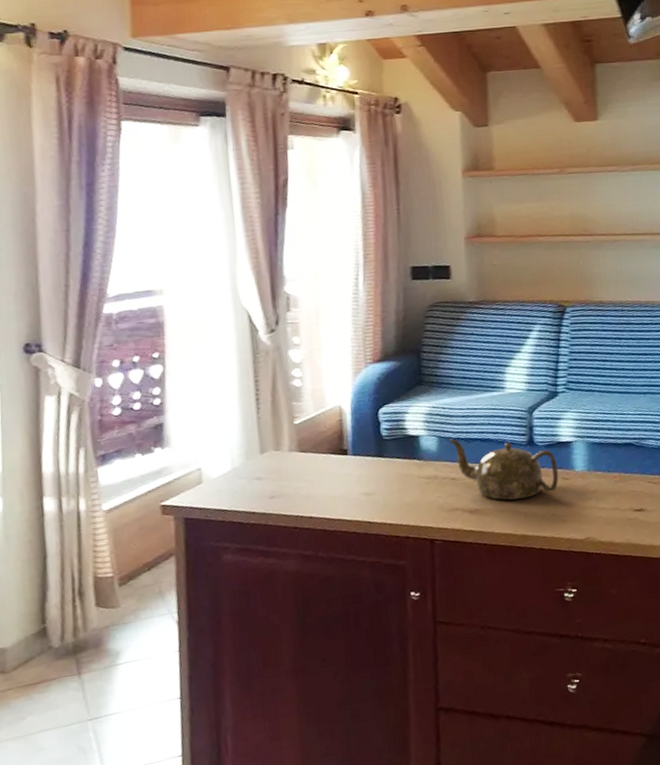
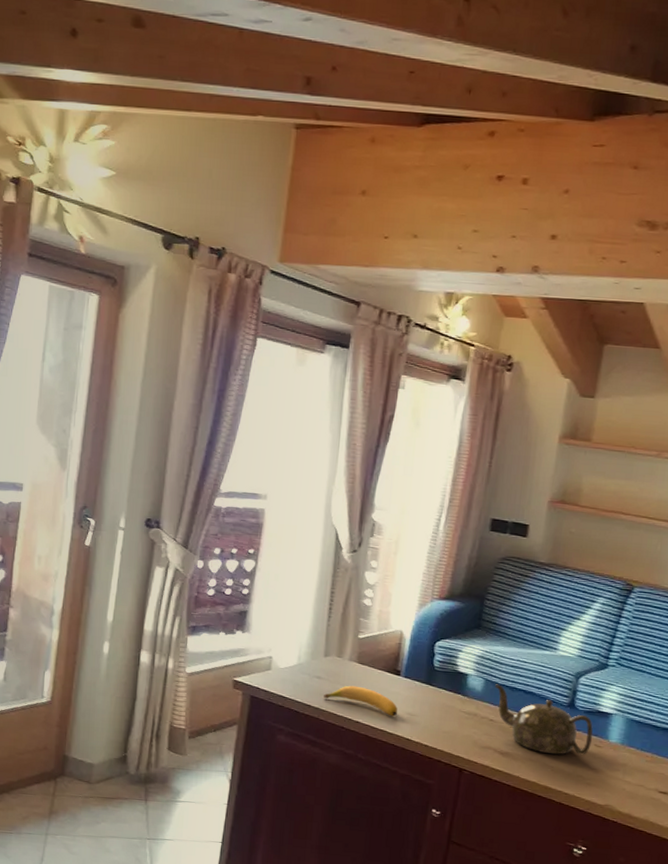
banana: none [268,477,354,502] -> present [324,685,398,717]

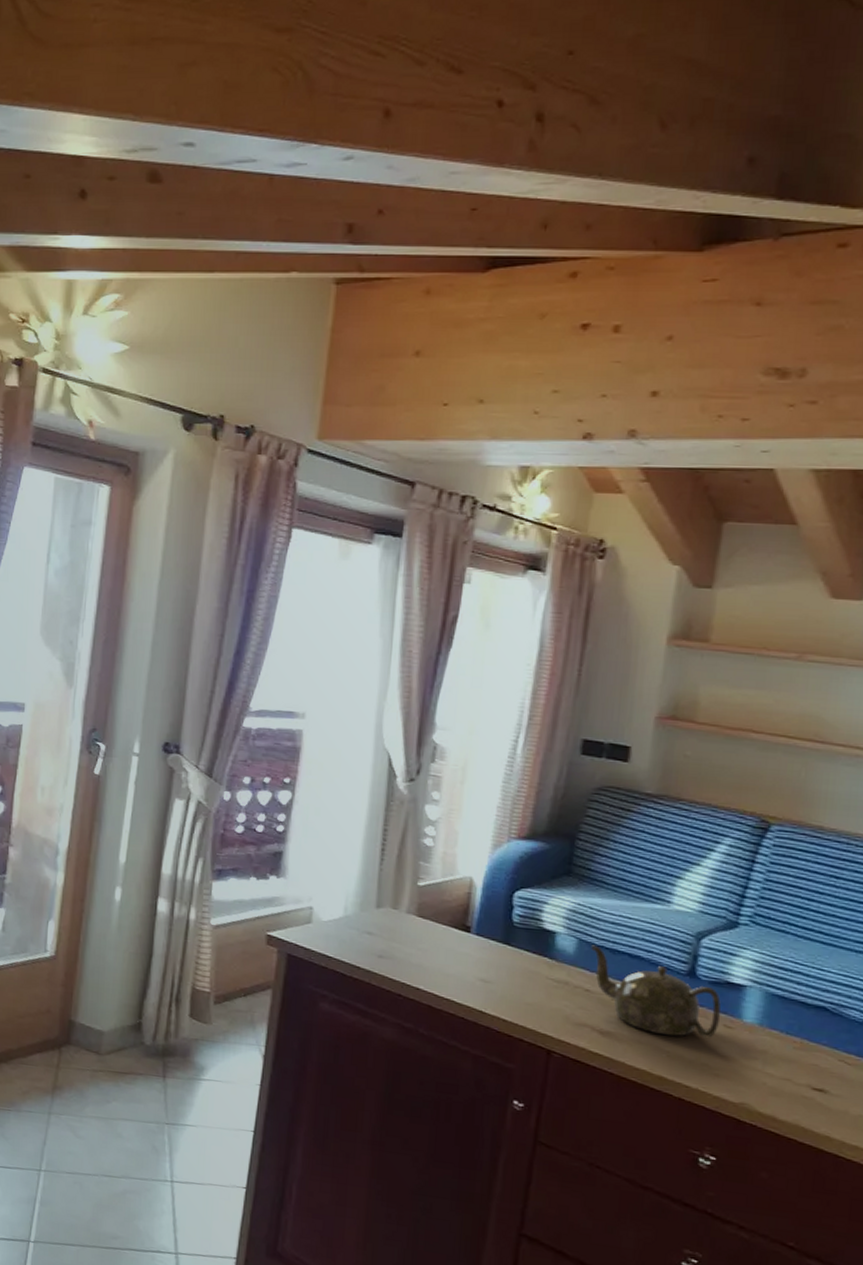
banana: present [324,685,398,717] -> none [376,943,468,983]

